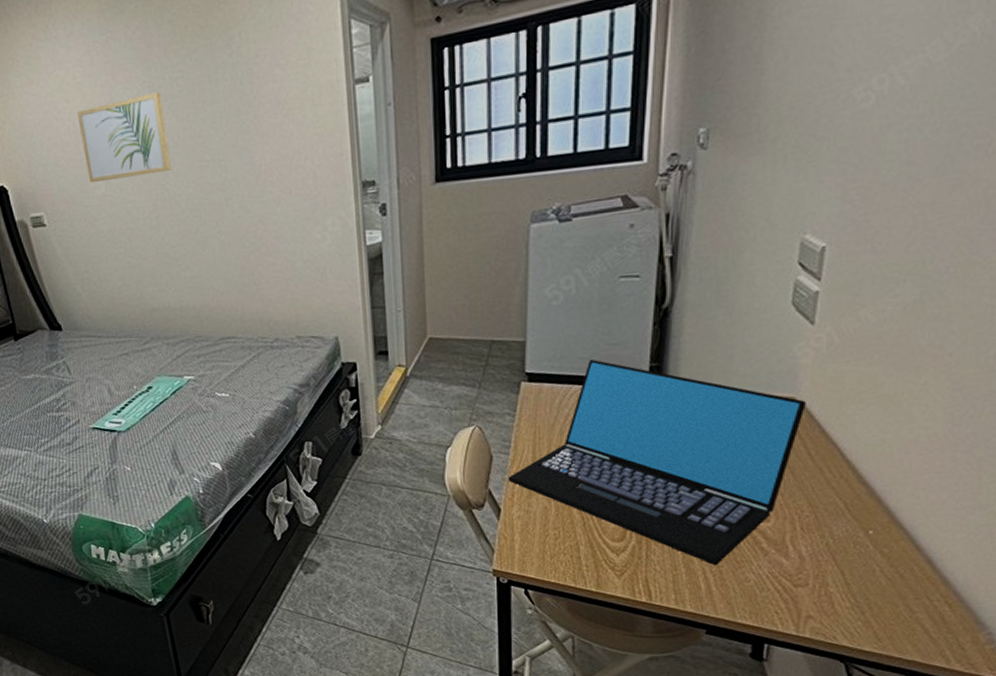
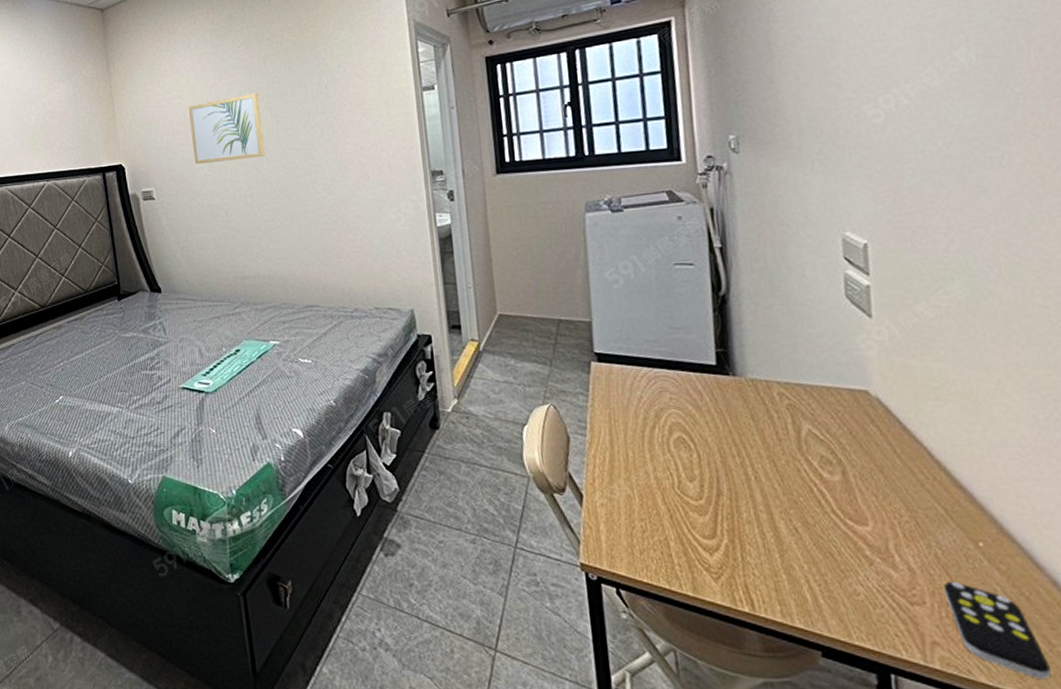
laptop: present [508,359,806,565] -> none [587,342,881,572]
remote control: none [828,565,906,639] -> present [944,581,1051,679]

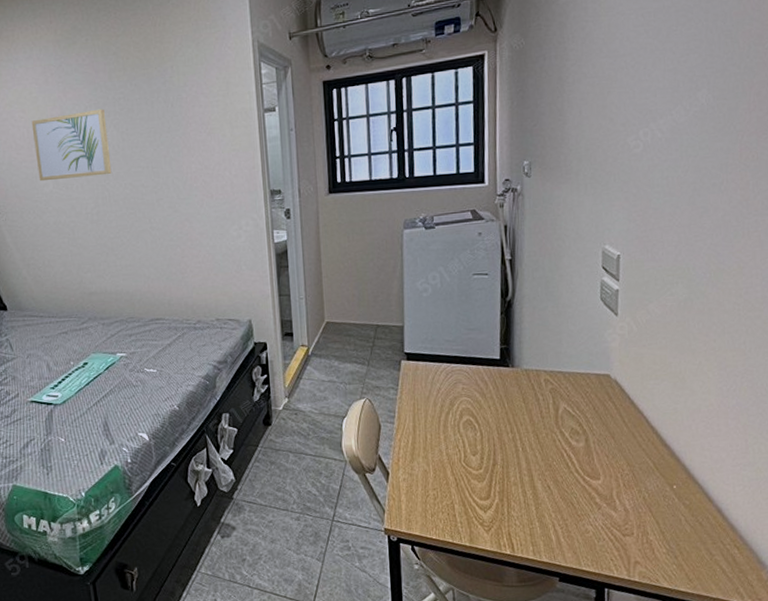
remote control: present [944,581,1051,679] -> none [647,515,709,580]

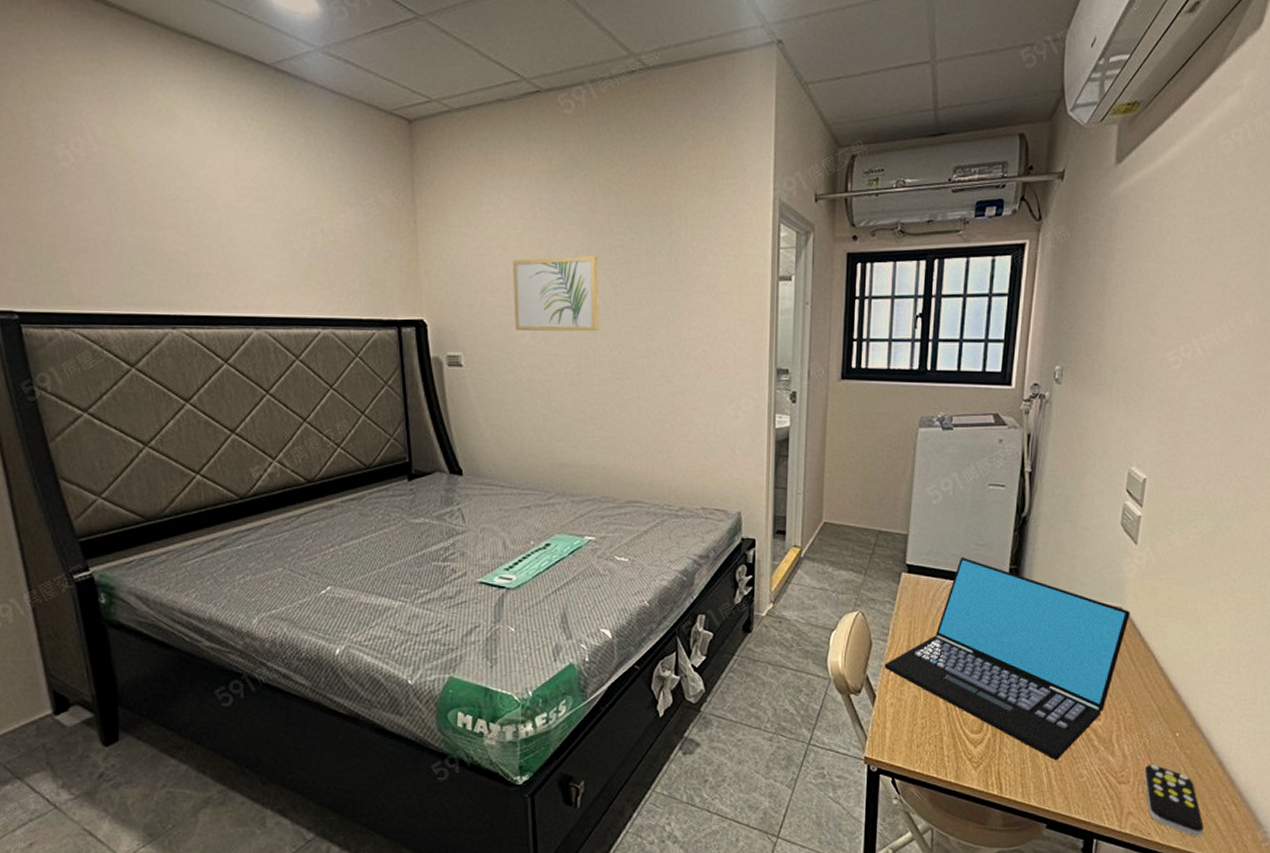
laptop: none [394,341,618,519] -> present [884,556,1130,760]
remote control: none [647,515,709,580] -> present [1144,764,1204,836]

